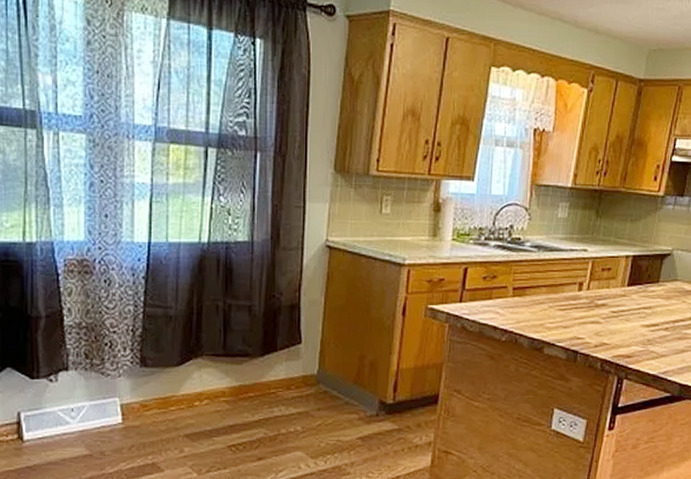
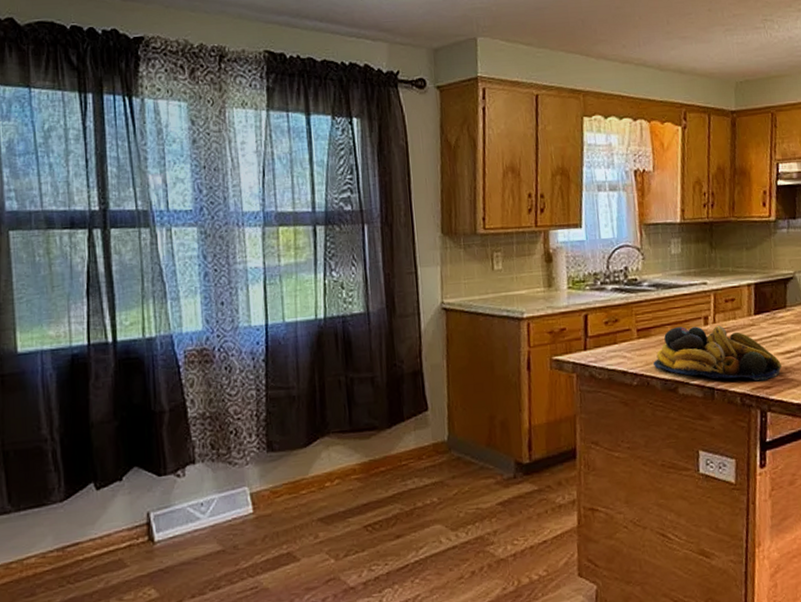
fruit bowl: none [524,290,645,350] -> present [653,325,782,382]

